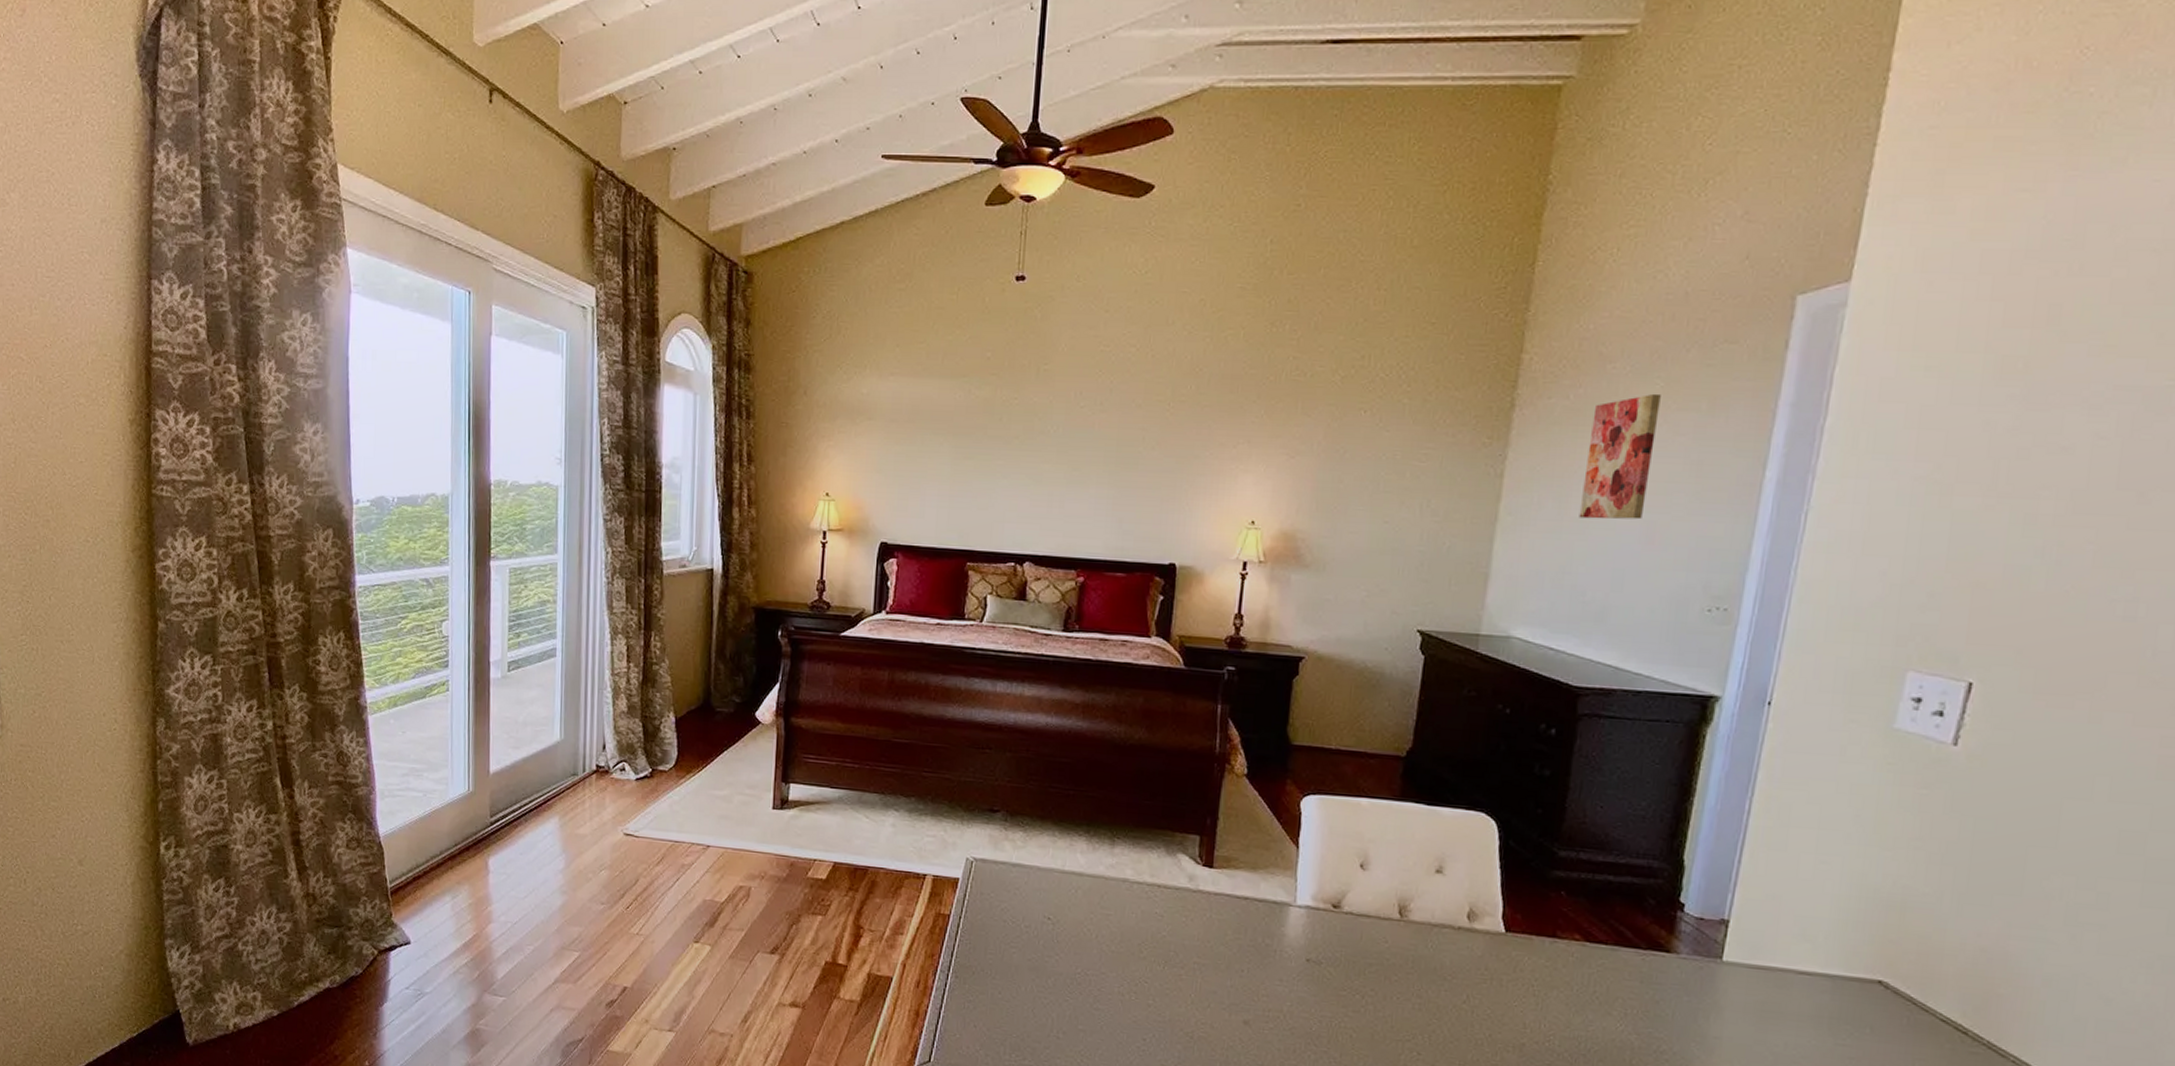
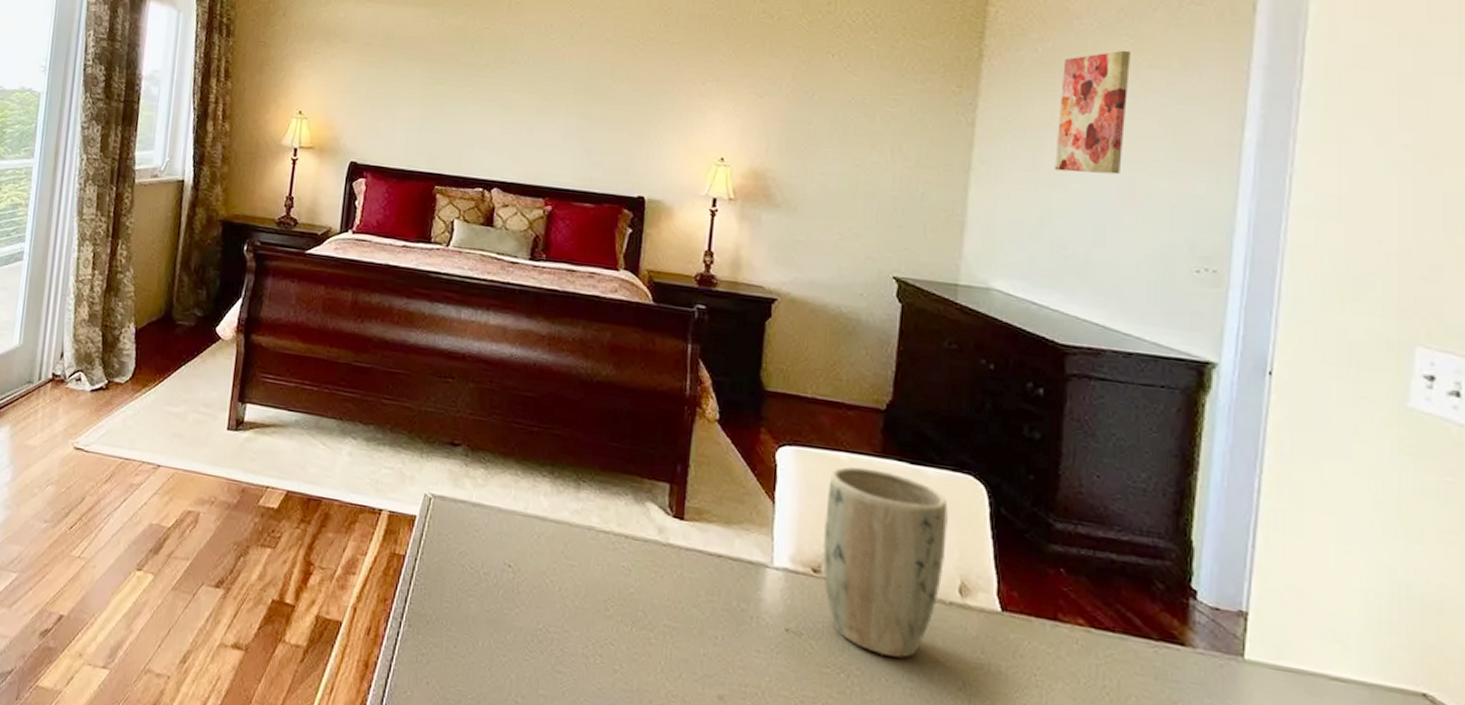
plant pot: none [1342,810,1461,979] -> present [822,466,948,659]

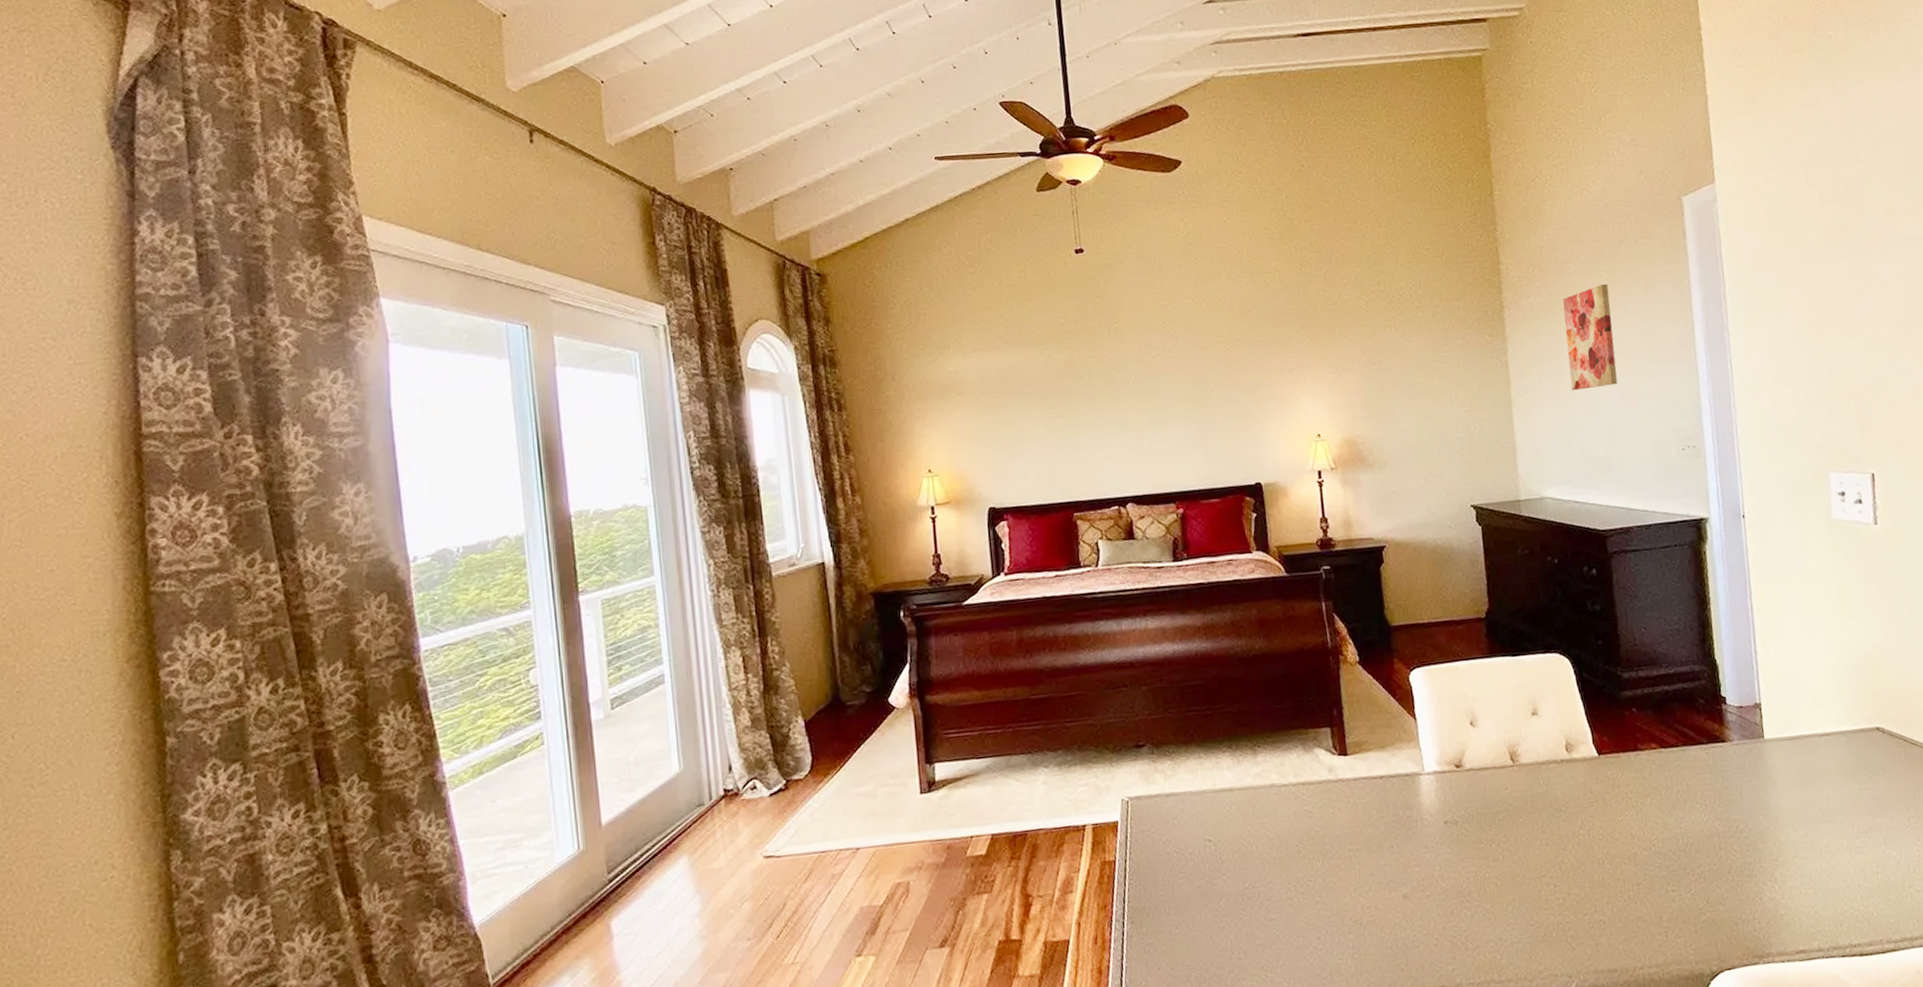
plant pot: present [822,466,948,659] -> none [1454,667,1552,820]

